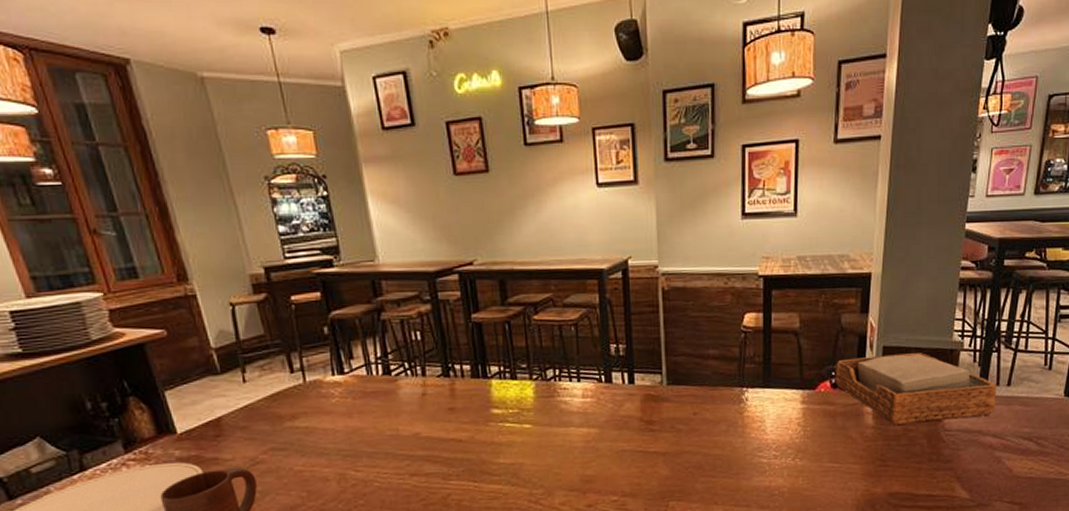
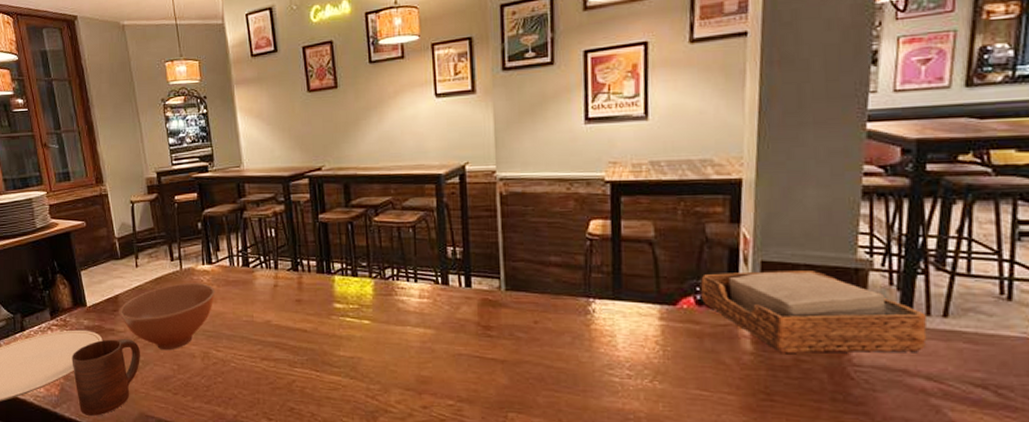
bowl: none [223,396,351,477] -> present [119,283,216,351]

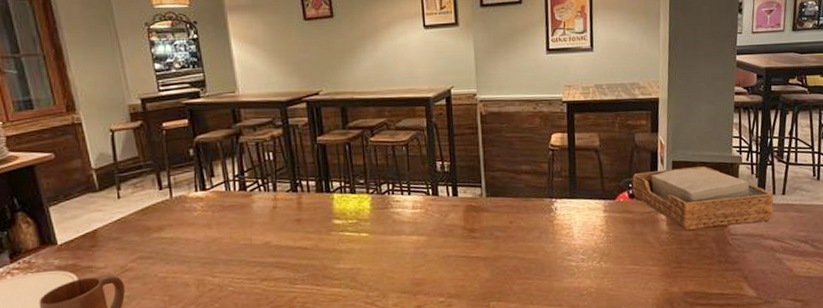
bowl: present [119,283,216,351] -> none [98,210,210,283]

